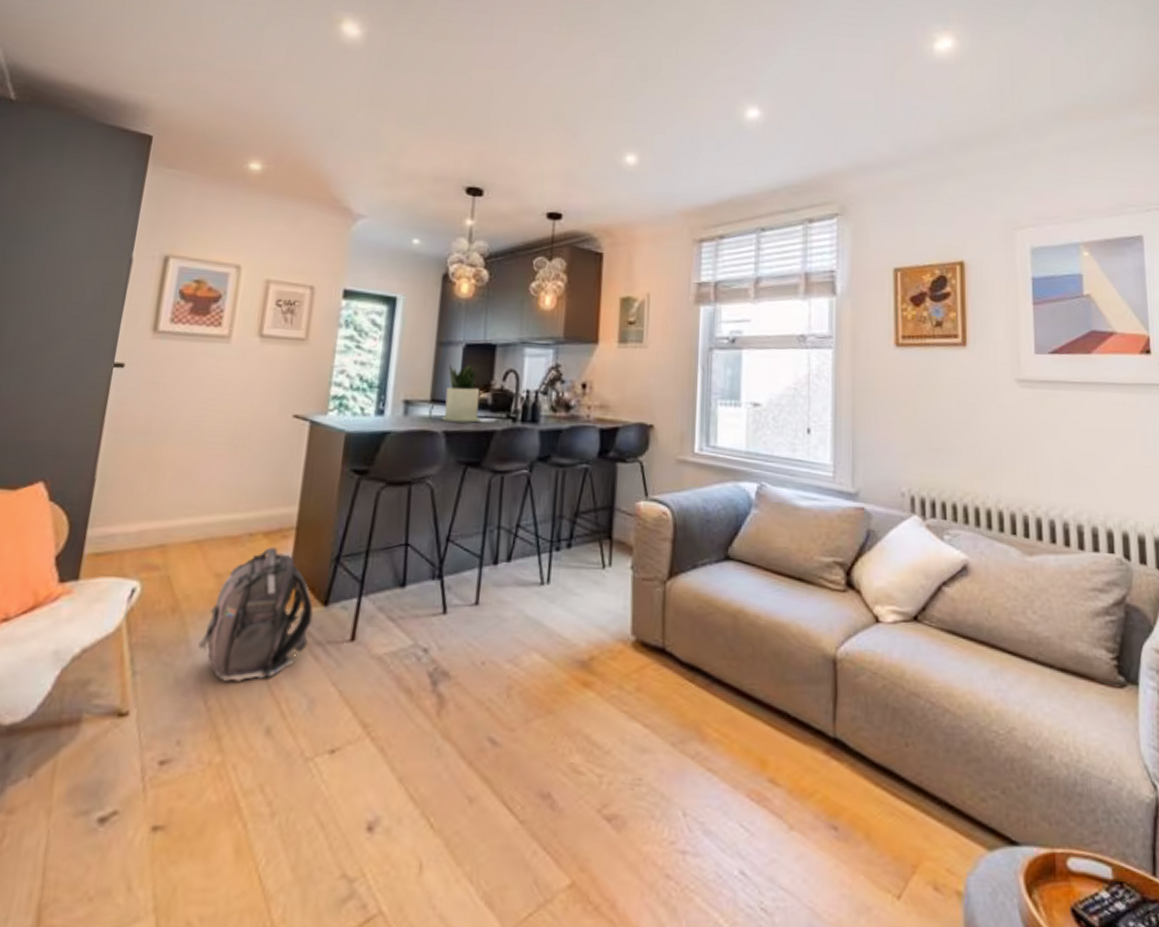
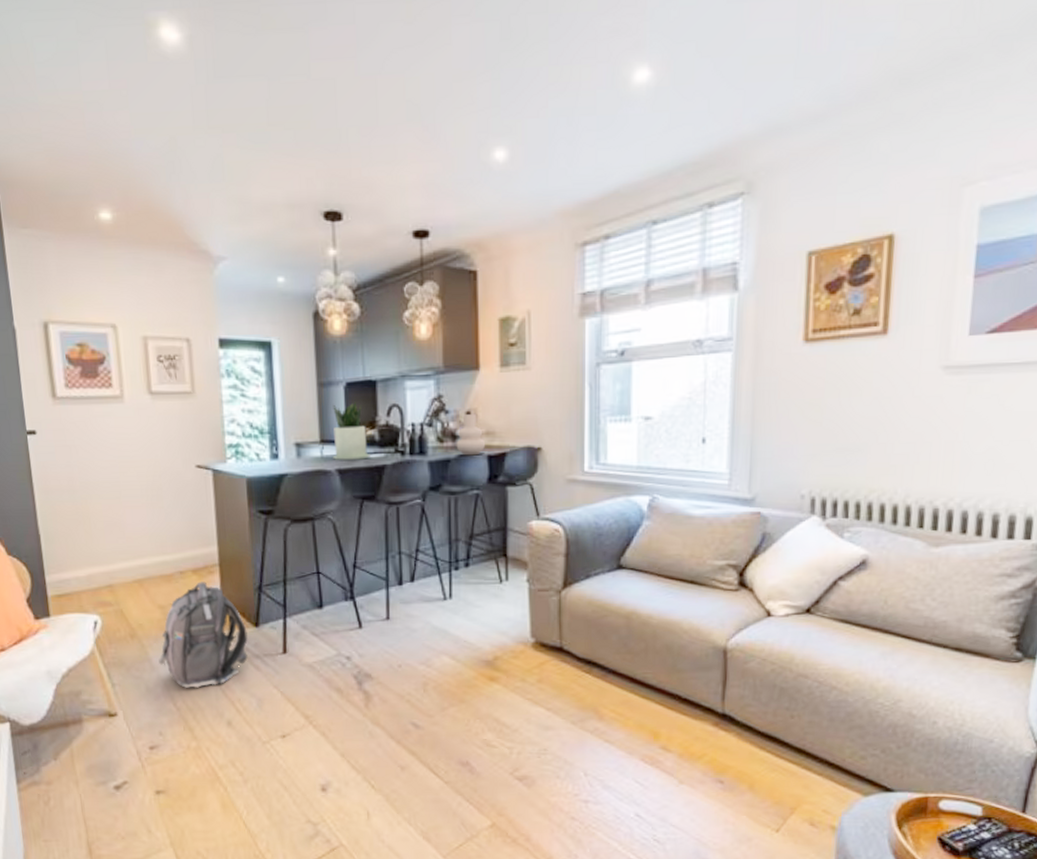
vase: none [569,385,599,428] -> present [456,413,486,456]

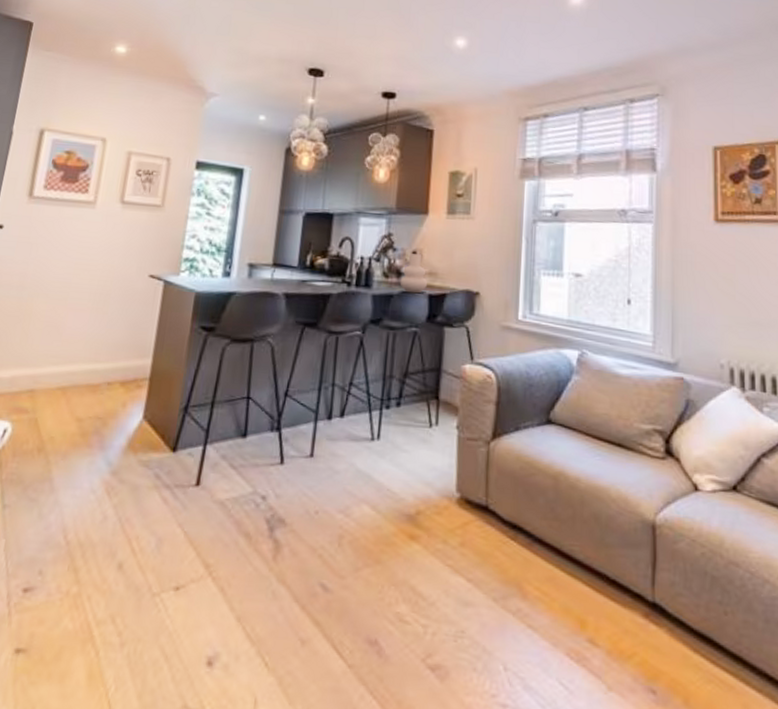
backpack: present [159,582,248,688] -> none [60,395,163,519]
planter: present [332,402,370,461] -> none [282,231,318,287]

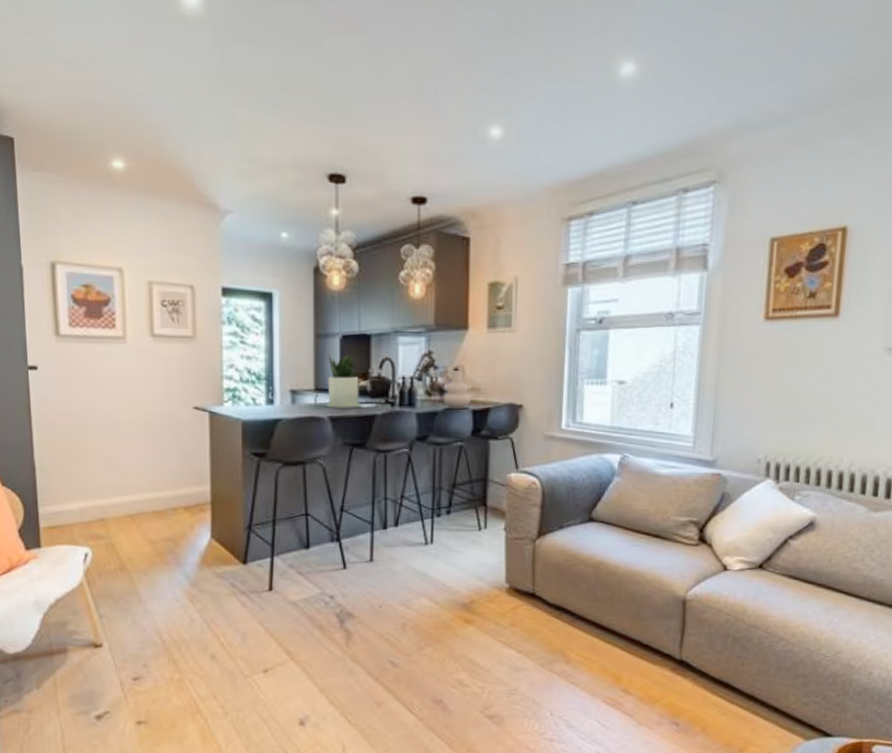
planter: none [282,231,318,287] -> present [326,354,362,410]

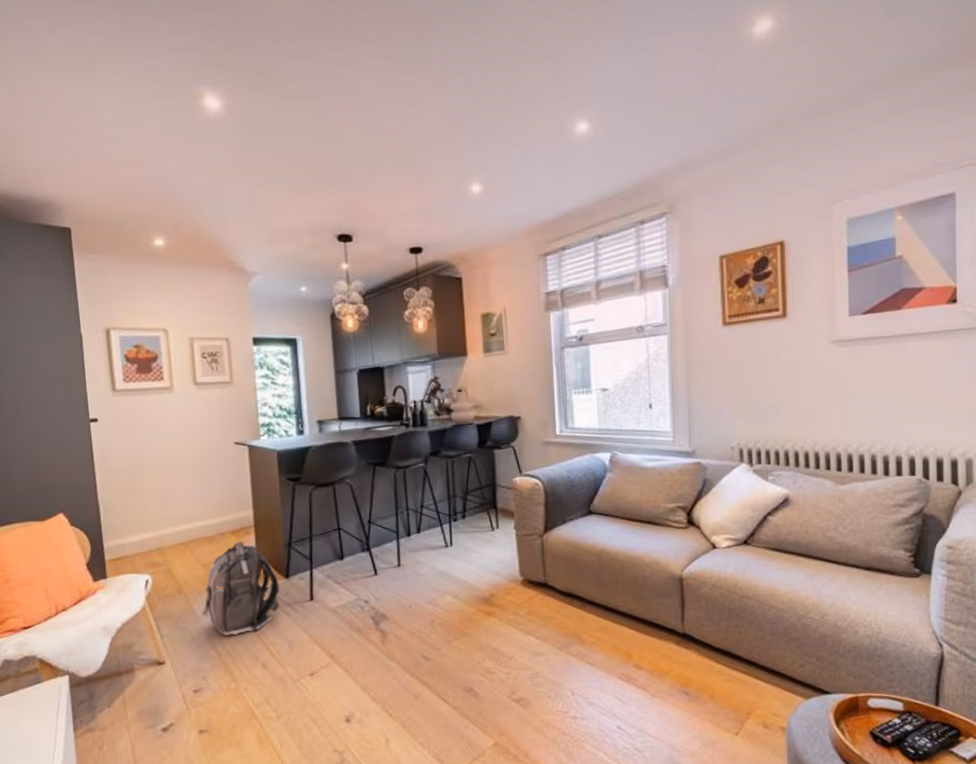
backpack: none [147,519,235,622] -> present [202,541,280,635]
planter: present [326,354,362,410] -> none [348,385,380,434]

